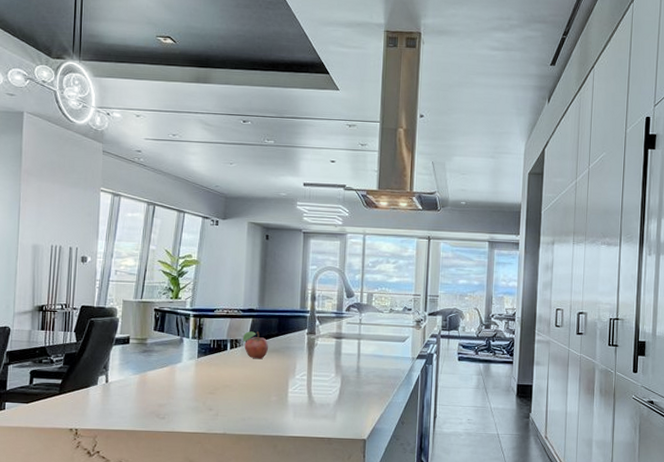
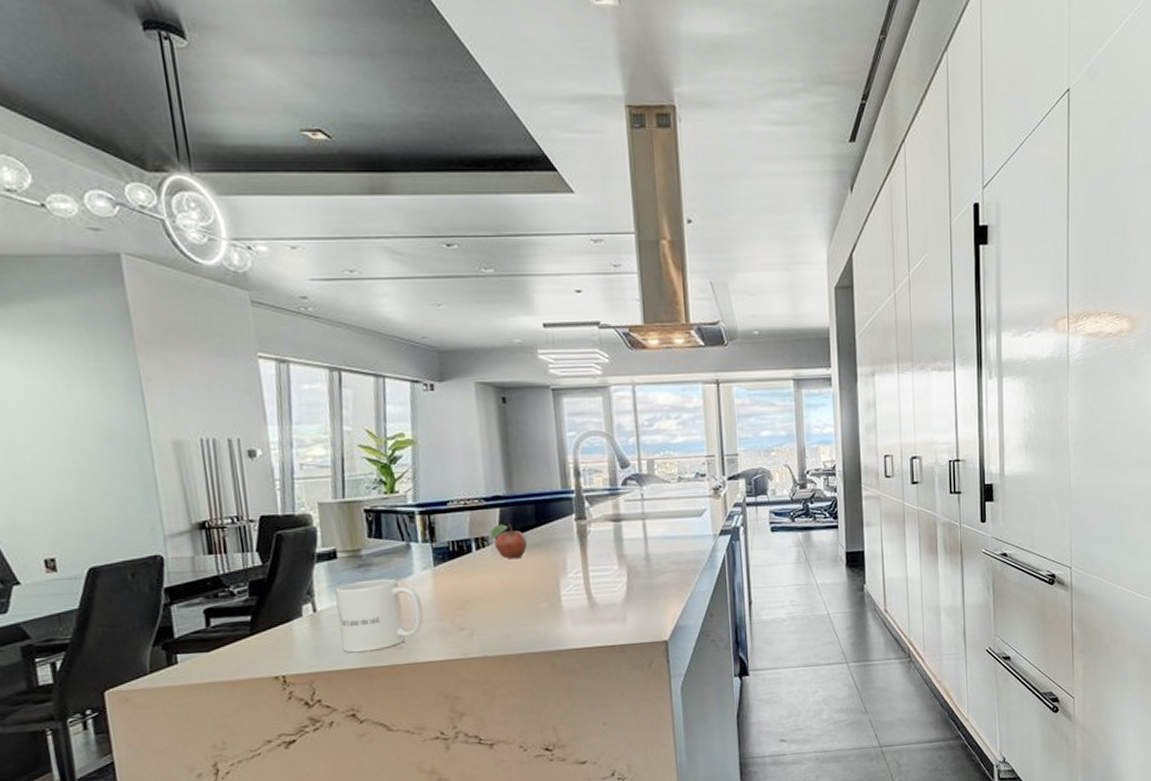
mug: none [122,362,185,418] -> present [335,578,424,653]

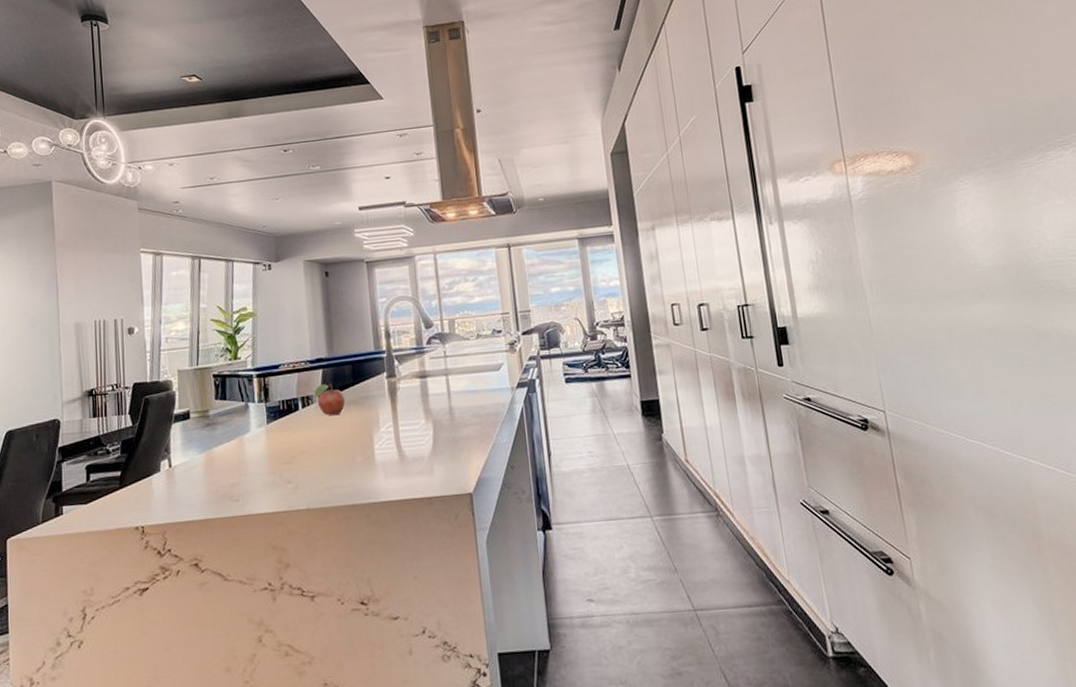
mug: present [335,578,424,653] -> none [187,435,257,505]

